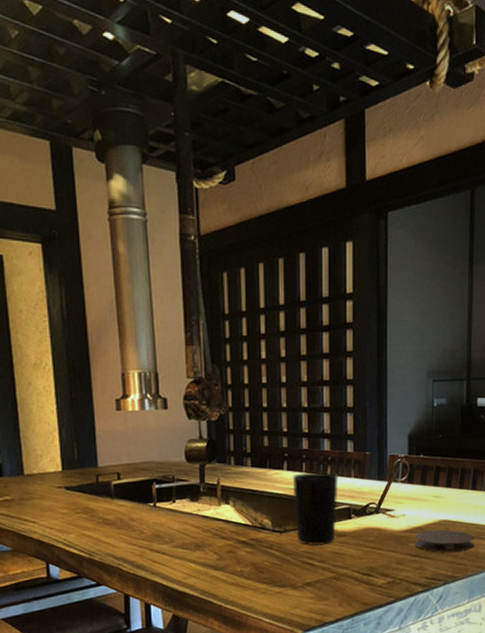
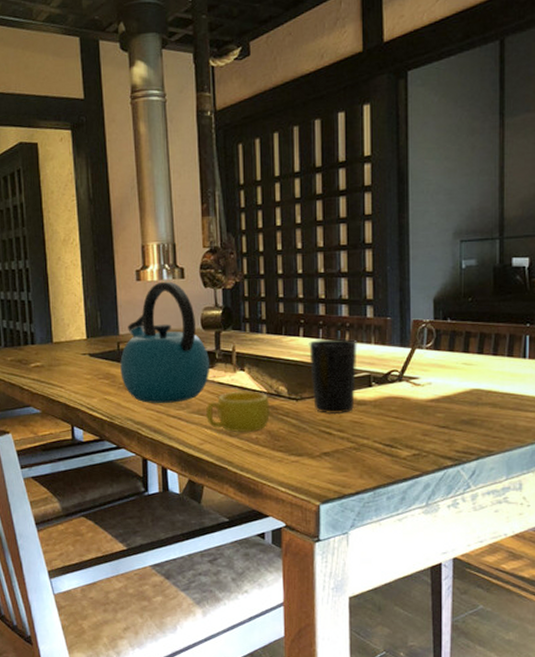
kettle: none [99,411,195,538] -> present [120,281,210,403]
cup: none [190,525,254,566] -> present [205,392,270,433]
coaster: present [415,530,475,552] -> none [442,400,513,424]

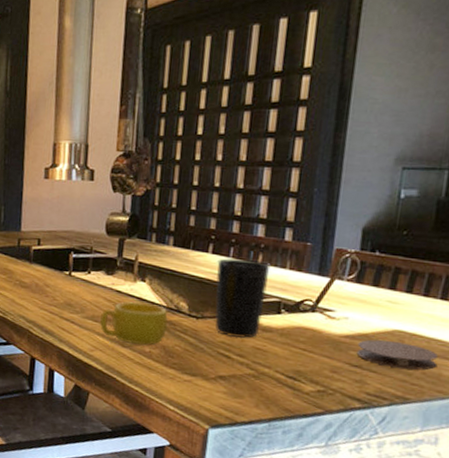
kettle: present [120,281,210,403] -> none [18,181,111,306]
coaster: none [442,400,513,424] -> present [356,339,439,371]

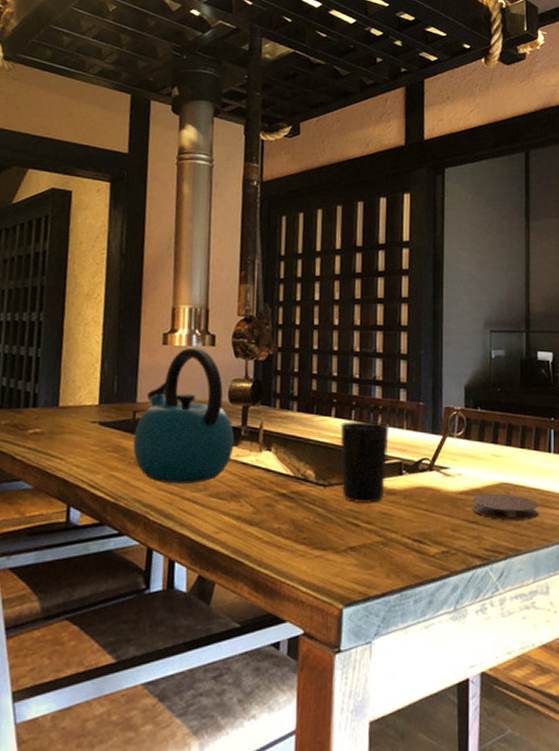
kettle: none [18,181,111,306] -> present [133,347,235,484]
cup: present [99,302,168,346] -> none [224,474,296,522]

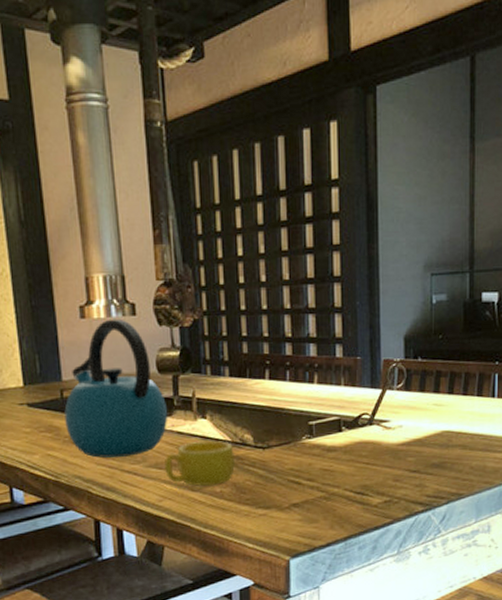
cup: none [224,474,296,522] -> present [164,441,235,487]
cup: present [340,421,390,504] -> none [275,380,327,463]
coaster: present [472,494,539,520] -> none [413,442,482,467]

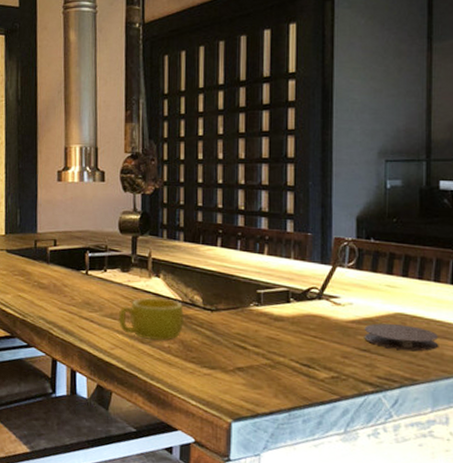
kettle: present [64,318,168,458] -> none [36,183,126,305]
coaster: none [413,442,482,467] -> present [364,323,439,351]

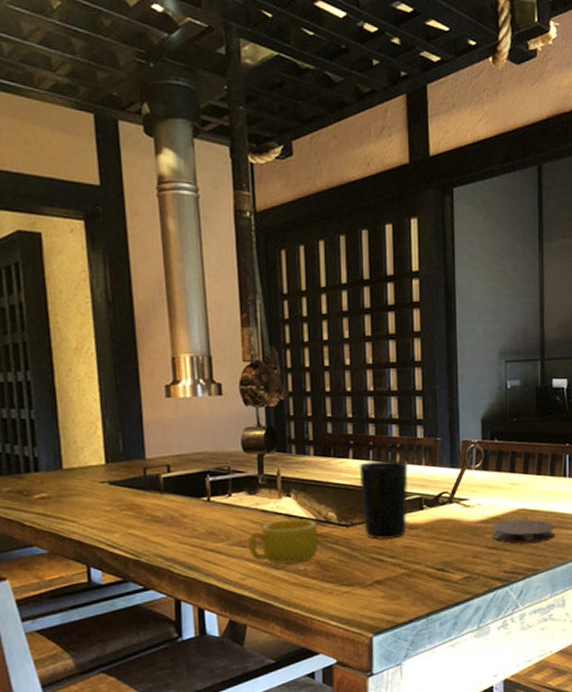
cup: none [226,251,276,329] -> present [359,459,408,541]

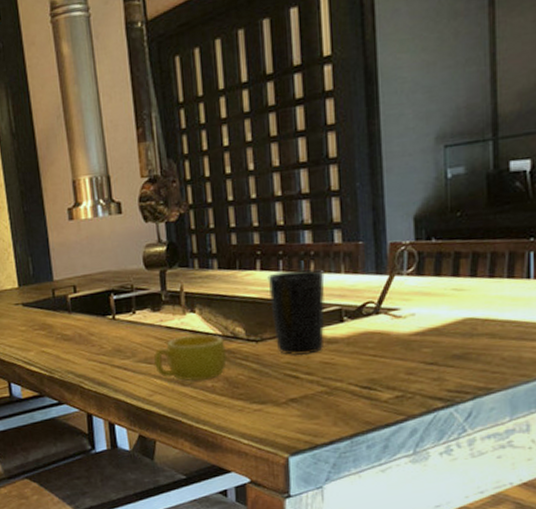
coaster: present [491,519,556,544] -> none [429,330,516,358]

